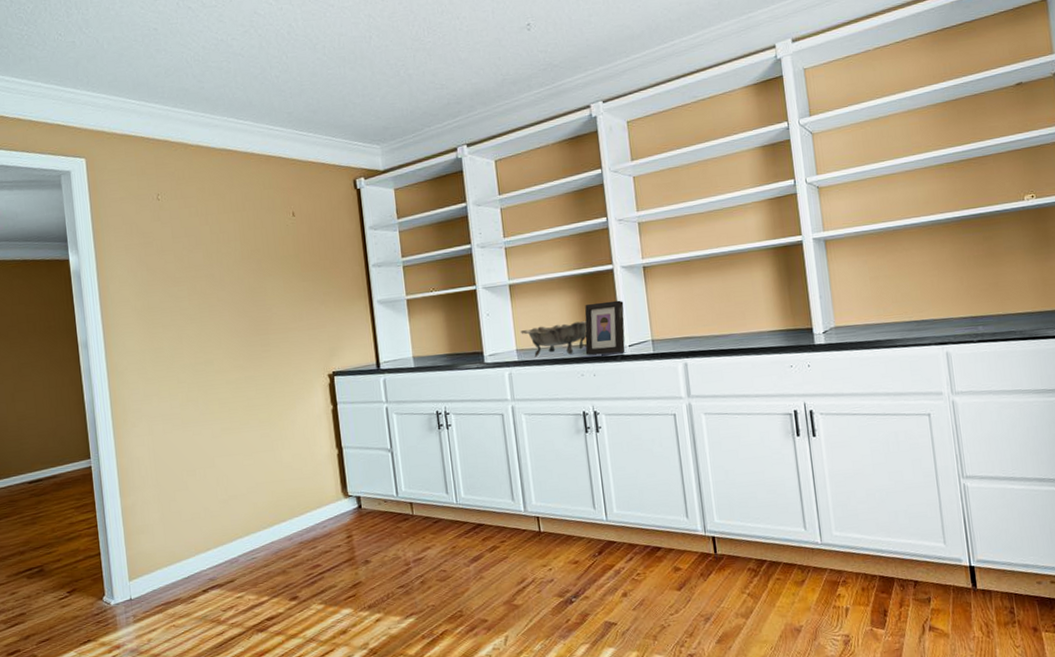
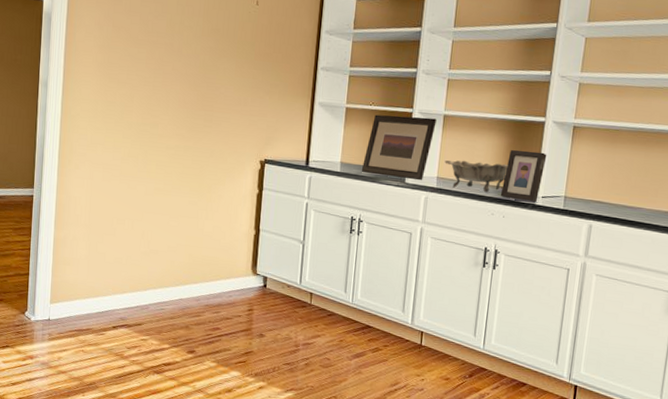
picture frame: none [436,290,504,362] -> present [361,114,437,181]

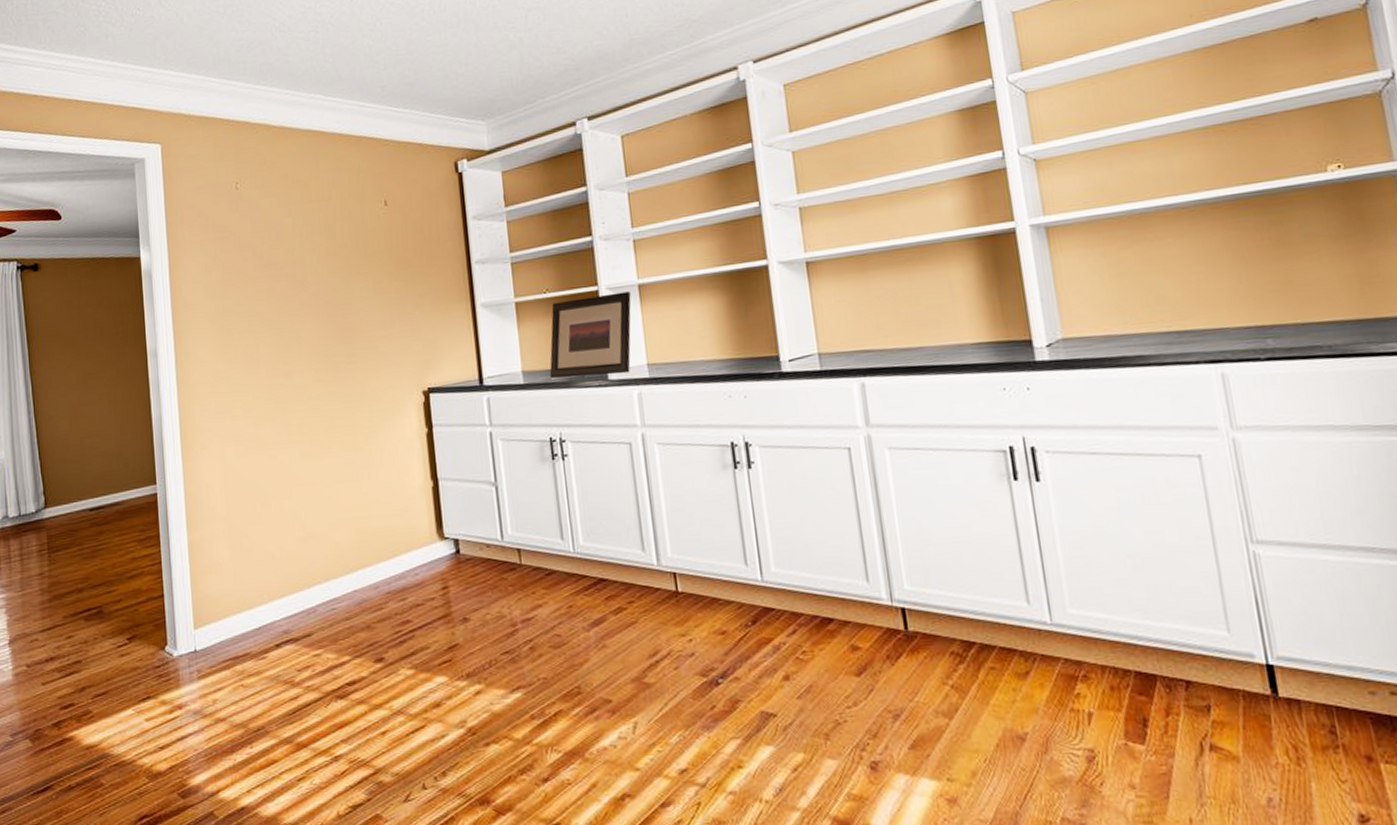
decorative bowl: present [445,160,508,193] -> none [652,329,736,374]
picture frame: present [500,149,547,203] -> none [732,303,784,373]

